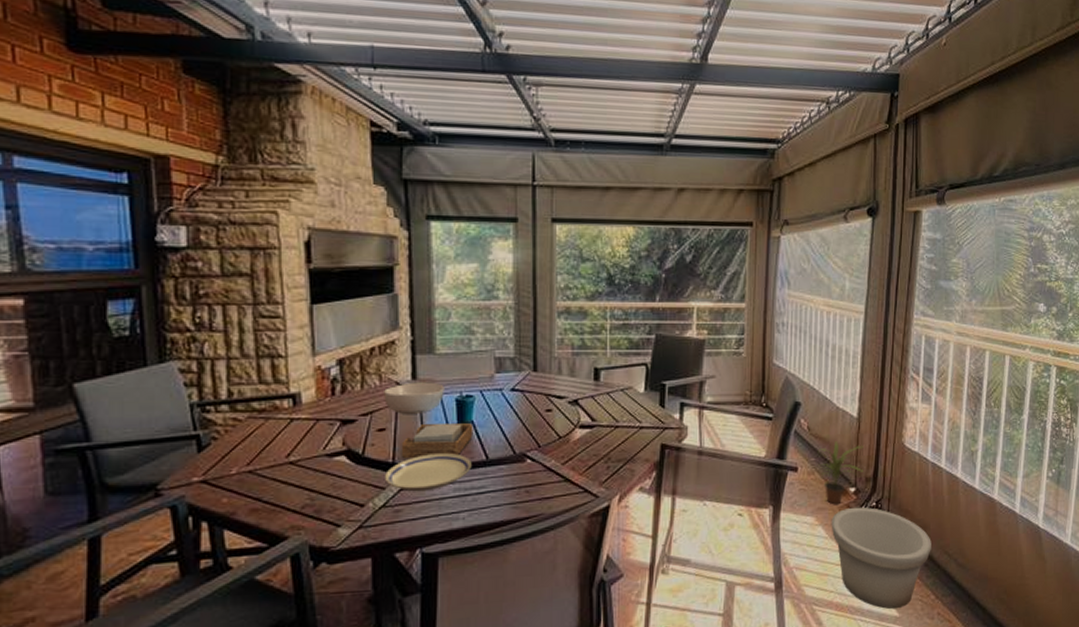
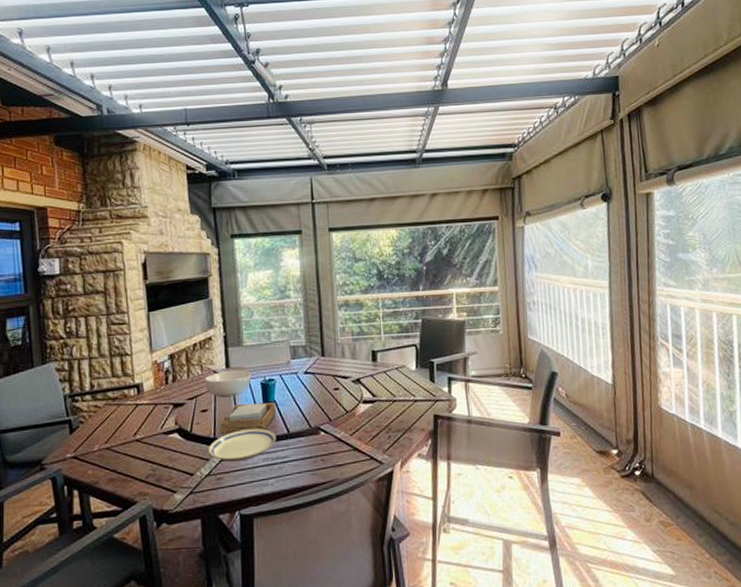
potted plant: present [817,441,863,505] -> none [577,407,623,467]
pot: present [831,506,931,610] -> none [597,467,700,568]

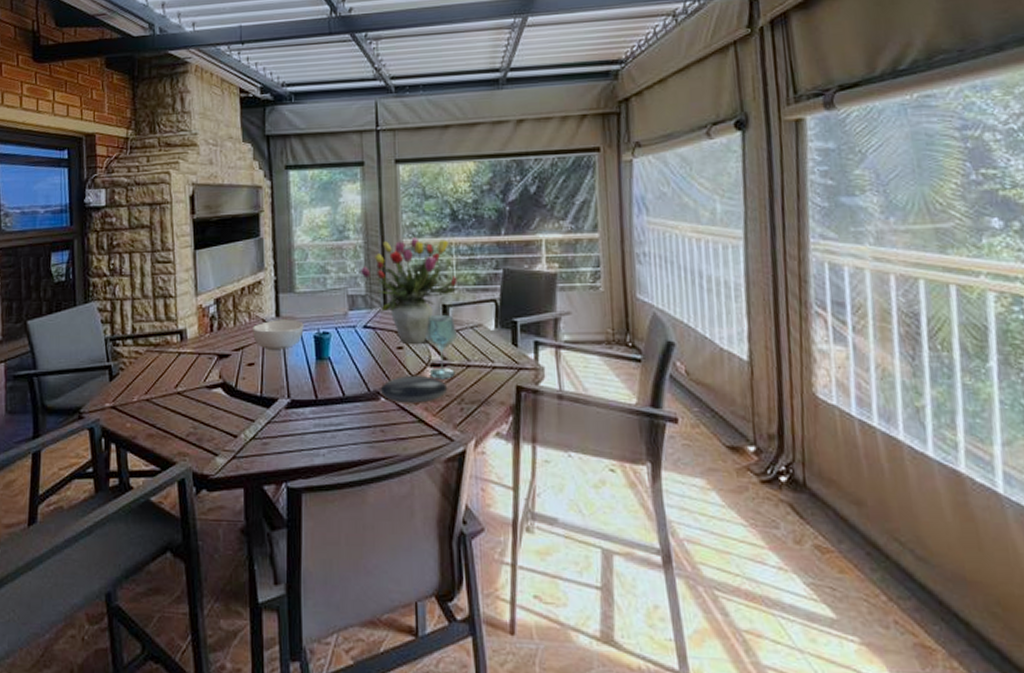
plate: present [209,428,276,462] -> none [255,389,330,426]
napkin holder: present [220,403,276,434] -> none [267,360,331,392]
flower arrangement: none [301,295,386,385] -> present [360,237,459,344]
plate: none [320,410,378,437] -> present [380,375,448,405]
wine glass: none [357,358,385,414] -> present [425,314,458,379]

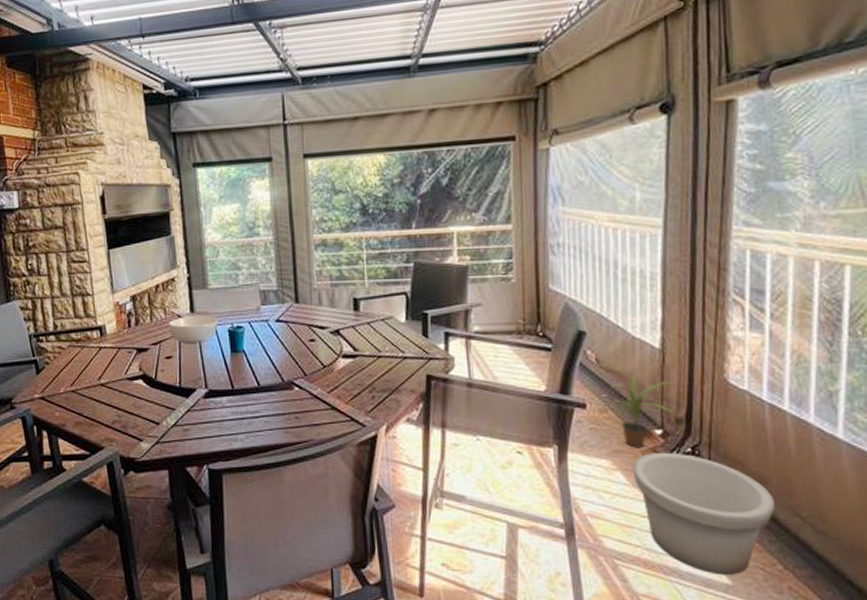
flower arrangement: present [360,237,459,344] -> none [271,233,370,336]
plate: present [380,375,448,405] -> none [293,365,360,393]
wine glass: present [425,314,458,379] -> none [336,307,369,370]
potted plant: none [701,389,763,467] -> present [610,376,672,448]
pot: none [727,470,873,609] -> present [632,452,775,576]

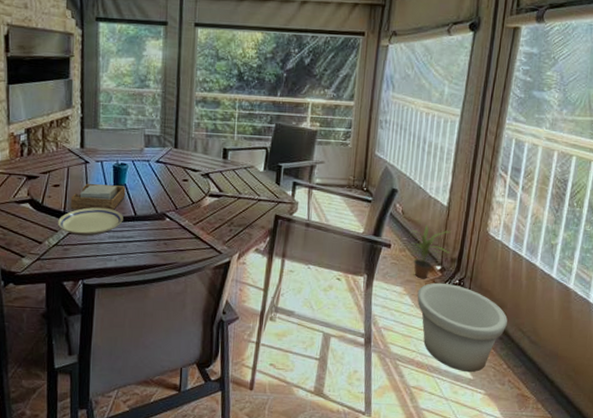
bowl: present [169,314,218,343] -> none [59,150,105,175]
plate: none [174,380,246,414] -> present [58,207,123,237]
napkin holder: none [185,352,245,383] -> present [70,184,126,211]

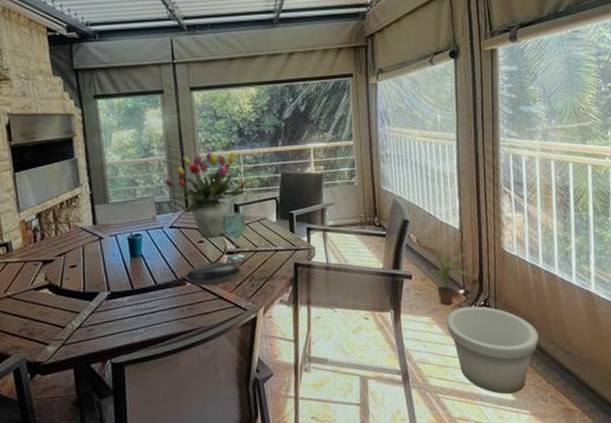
plate: present [58,207,123,237] -> none [79,281,144,314]
napkin holder: present [70,184,126,211] -> none [89,256,144,288]
flower arrangement: none [157,91,239,178] -> present [165,151,247,238]
plate: none [166,202,222,225] -> present [186,261,241,287]
wine glass: none [206,155,234,207] -> present [221,212,248,264]

